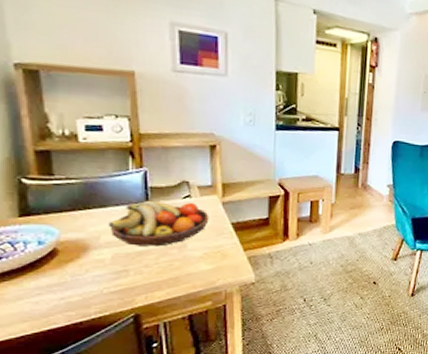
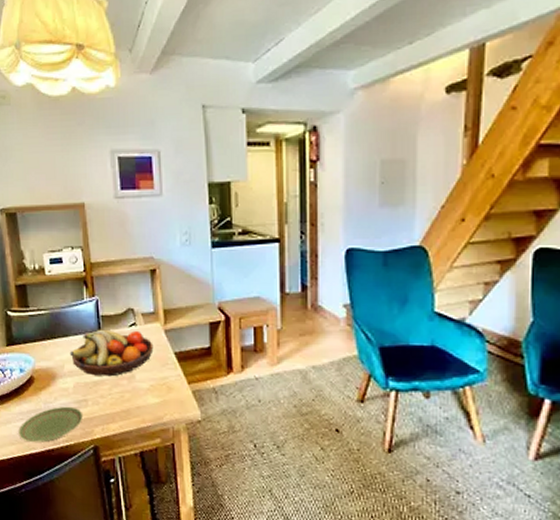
plate: none [33,277,123,318] -> present [18,406,84,443]

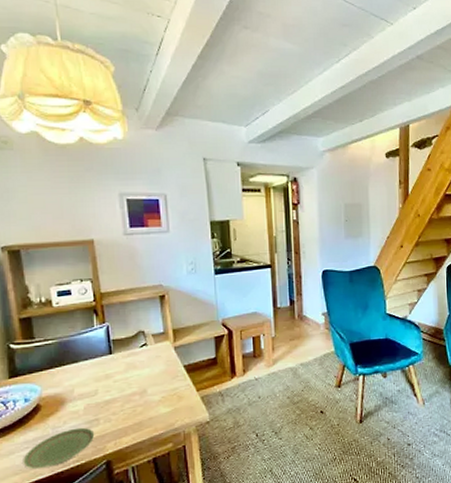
fruit bowl: present [69,329,154,377] -> none [79,350,164,396]

